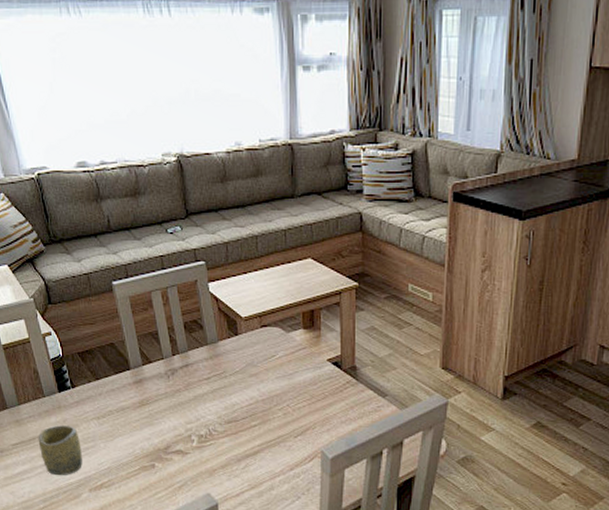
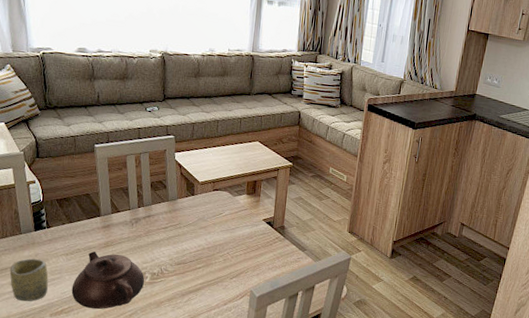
teapot: none [109,413,192,482] -> present [71,251,145,310]

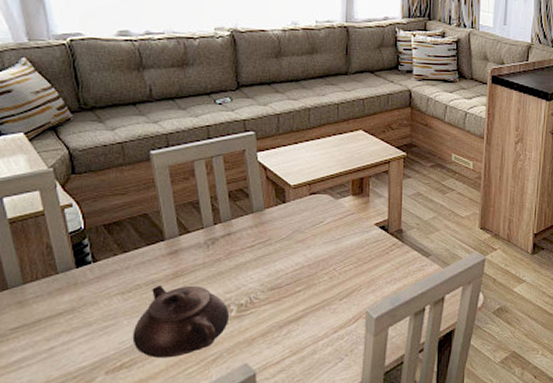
cup: present [9,258,49,302] -> none [45,304,100,360]

